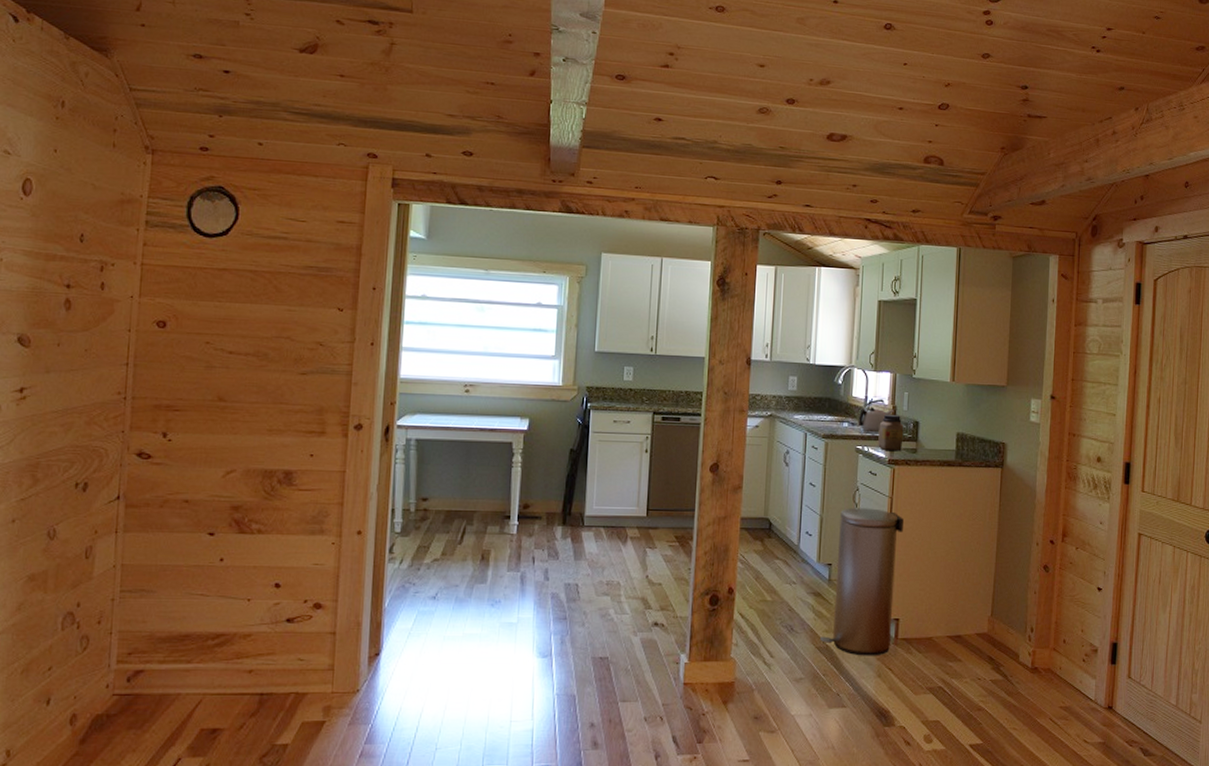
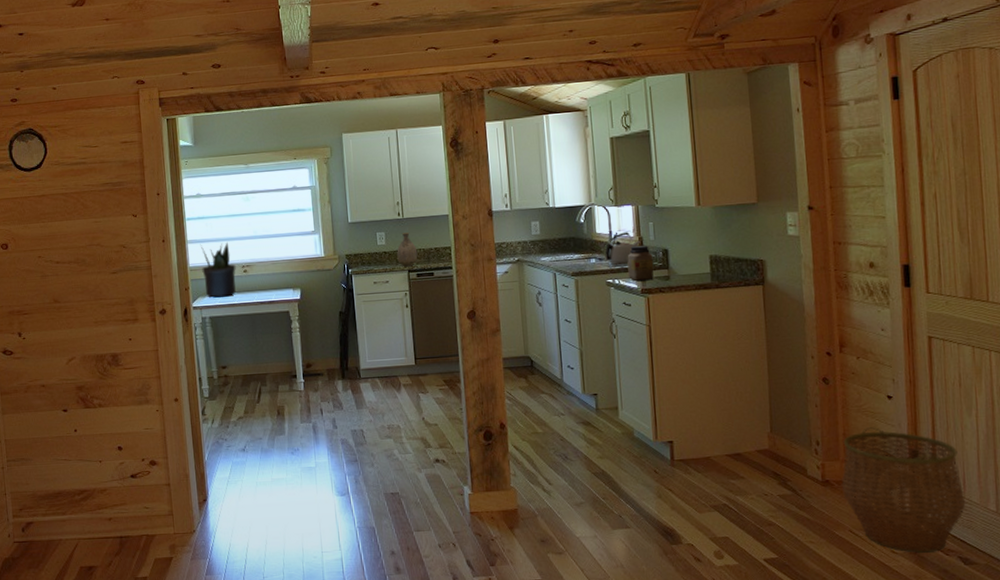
planter: none [415,353,457,418] -> present [200,241,236,298]
vase: none [643,371,667,407] -> present [397,232,418,266]
pedal bin: present [820,508,904,656] -> none [595,337,667,479]
basket: none [1048,617,1152,743] -> present [841,427,966,553]

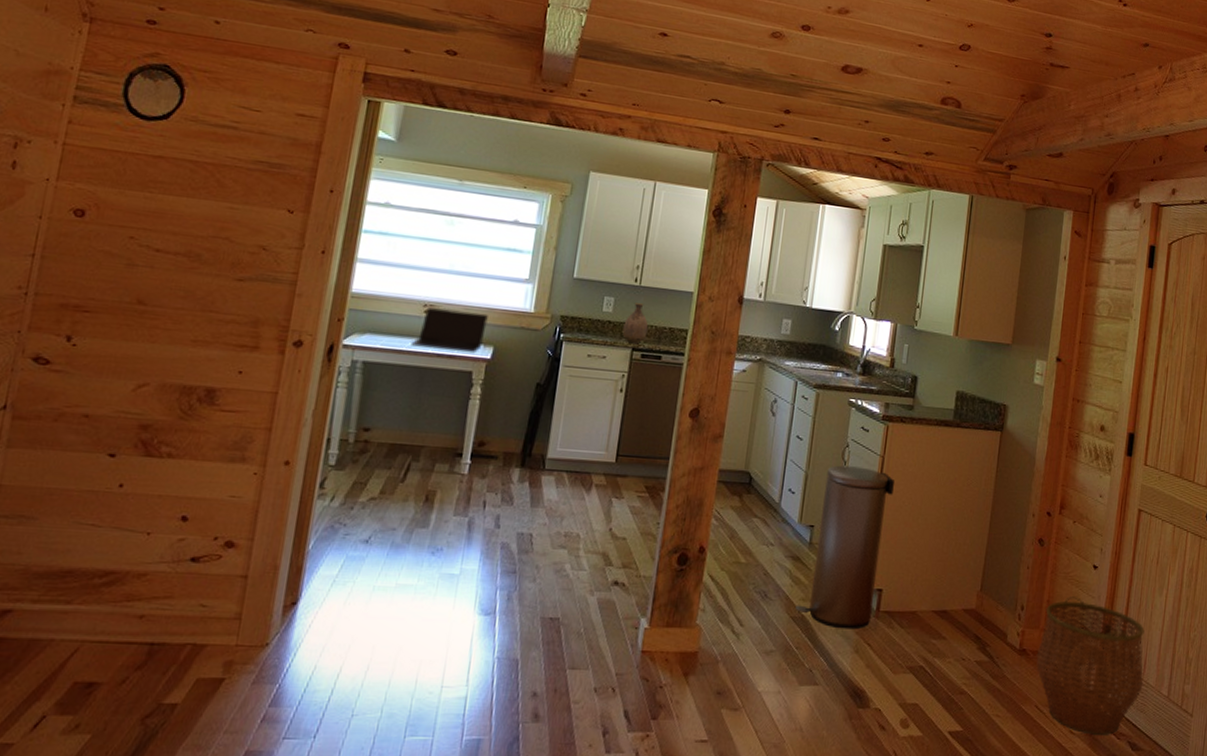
planter: present [200,241,236,298] -> none [366,266,416,340]
laptop: none [240,264,292,299] -> present [410,307,488,354]
pedal bin: none [595,337,667,479] -> present [795,465,894,629]
kettle: present [605,232,641,265] -> none [853,349,893,385]
jar: present [627,245,654,281] -> none [872,366,902,407]

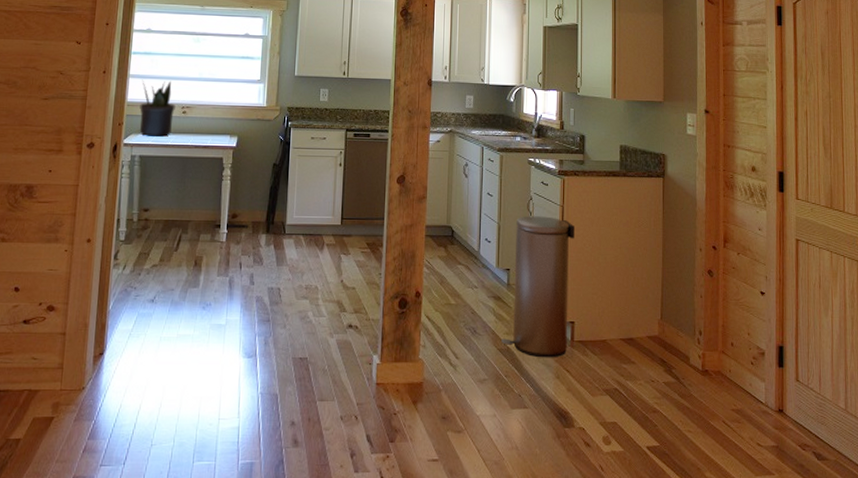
planter: none [366,266,416,340] -> present [139,79,176,137]
laptop: present [410,307,488,354] -> none [174,108,231,143]
vase: present [622,303,649,343] -> none [337,92,358,125]
basket: present [1036,596,1145,735] -> none [718,321,821,447]

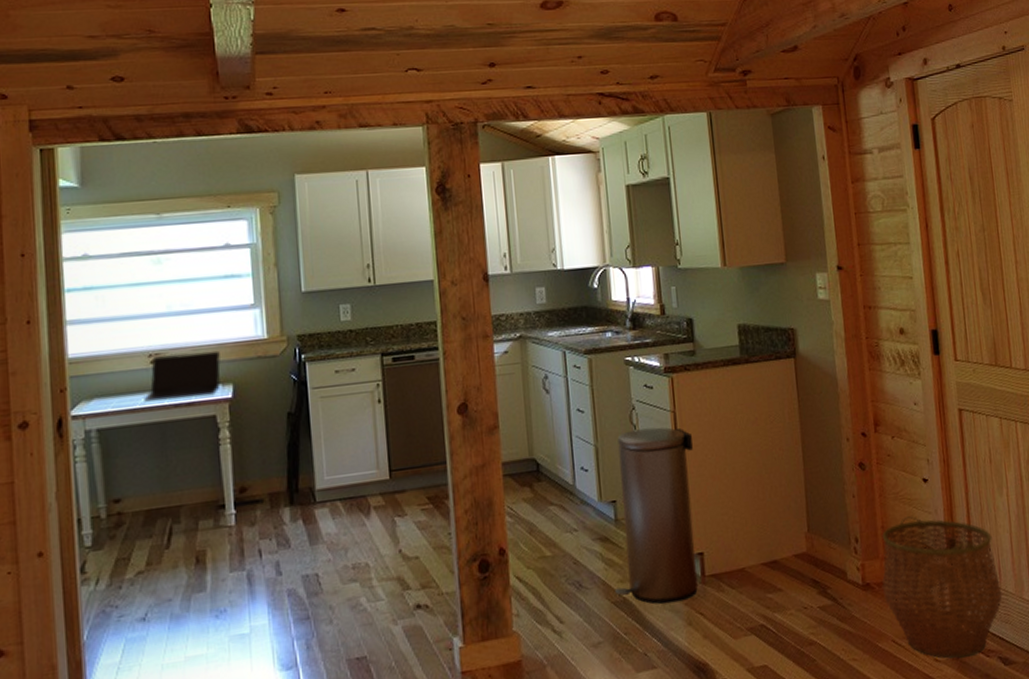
planter: present [139,79,176,137] -> none [85,321,139,402]
laptop: none [174,108,231,143] -> present [144,350,221,402]
basket: none [718,321,821,447] -> present [881,516,1003,659]

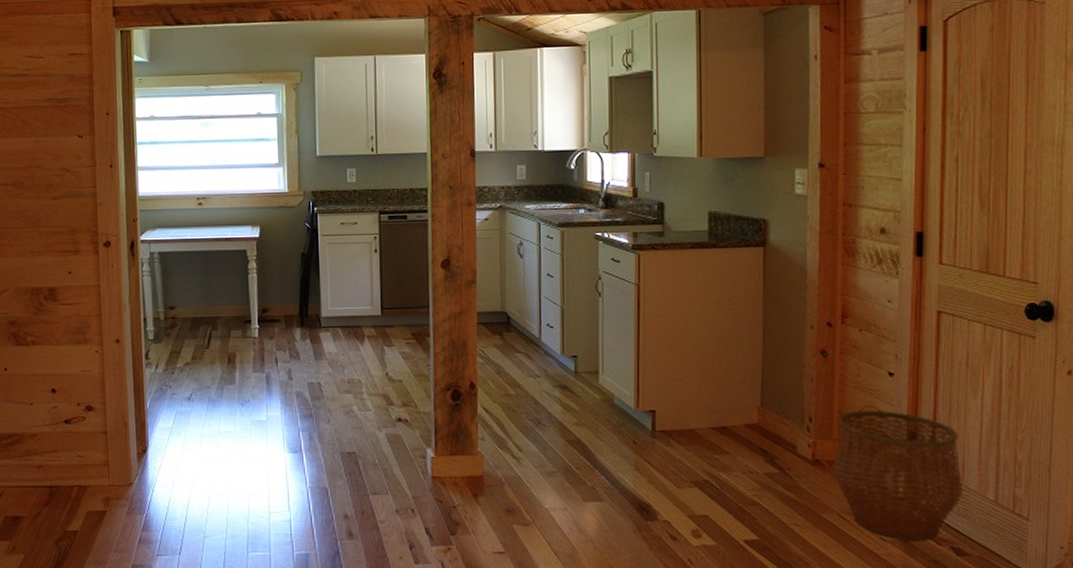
laptop: present [144,350,221,402] -> none [193,198,251,235]
pedal bin: present [615,427,698,604] -> none [570,297,653,449]

